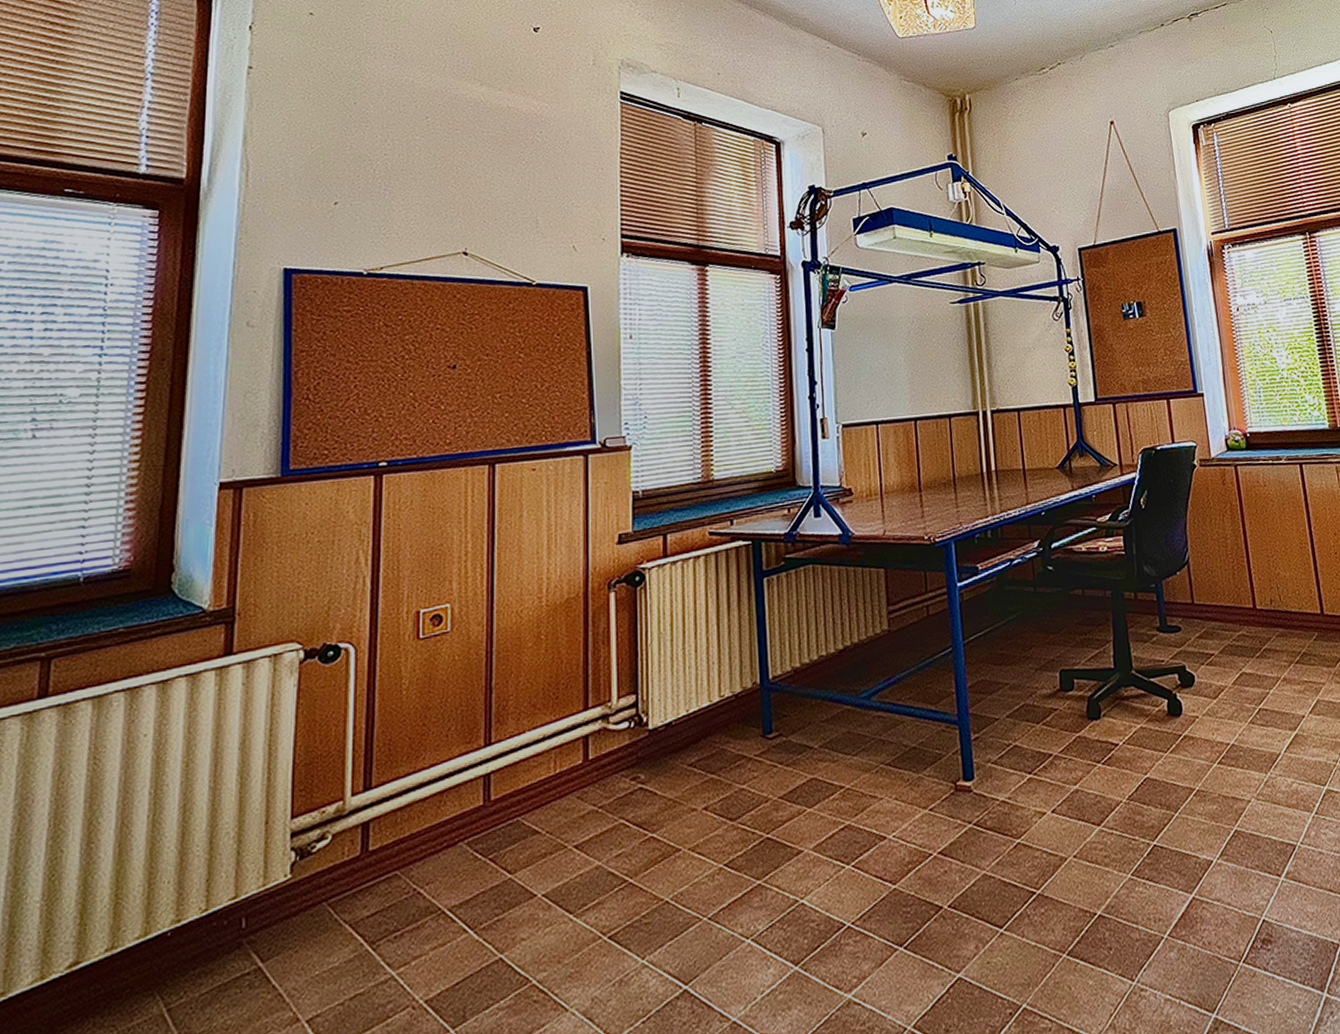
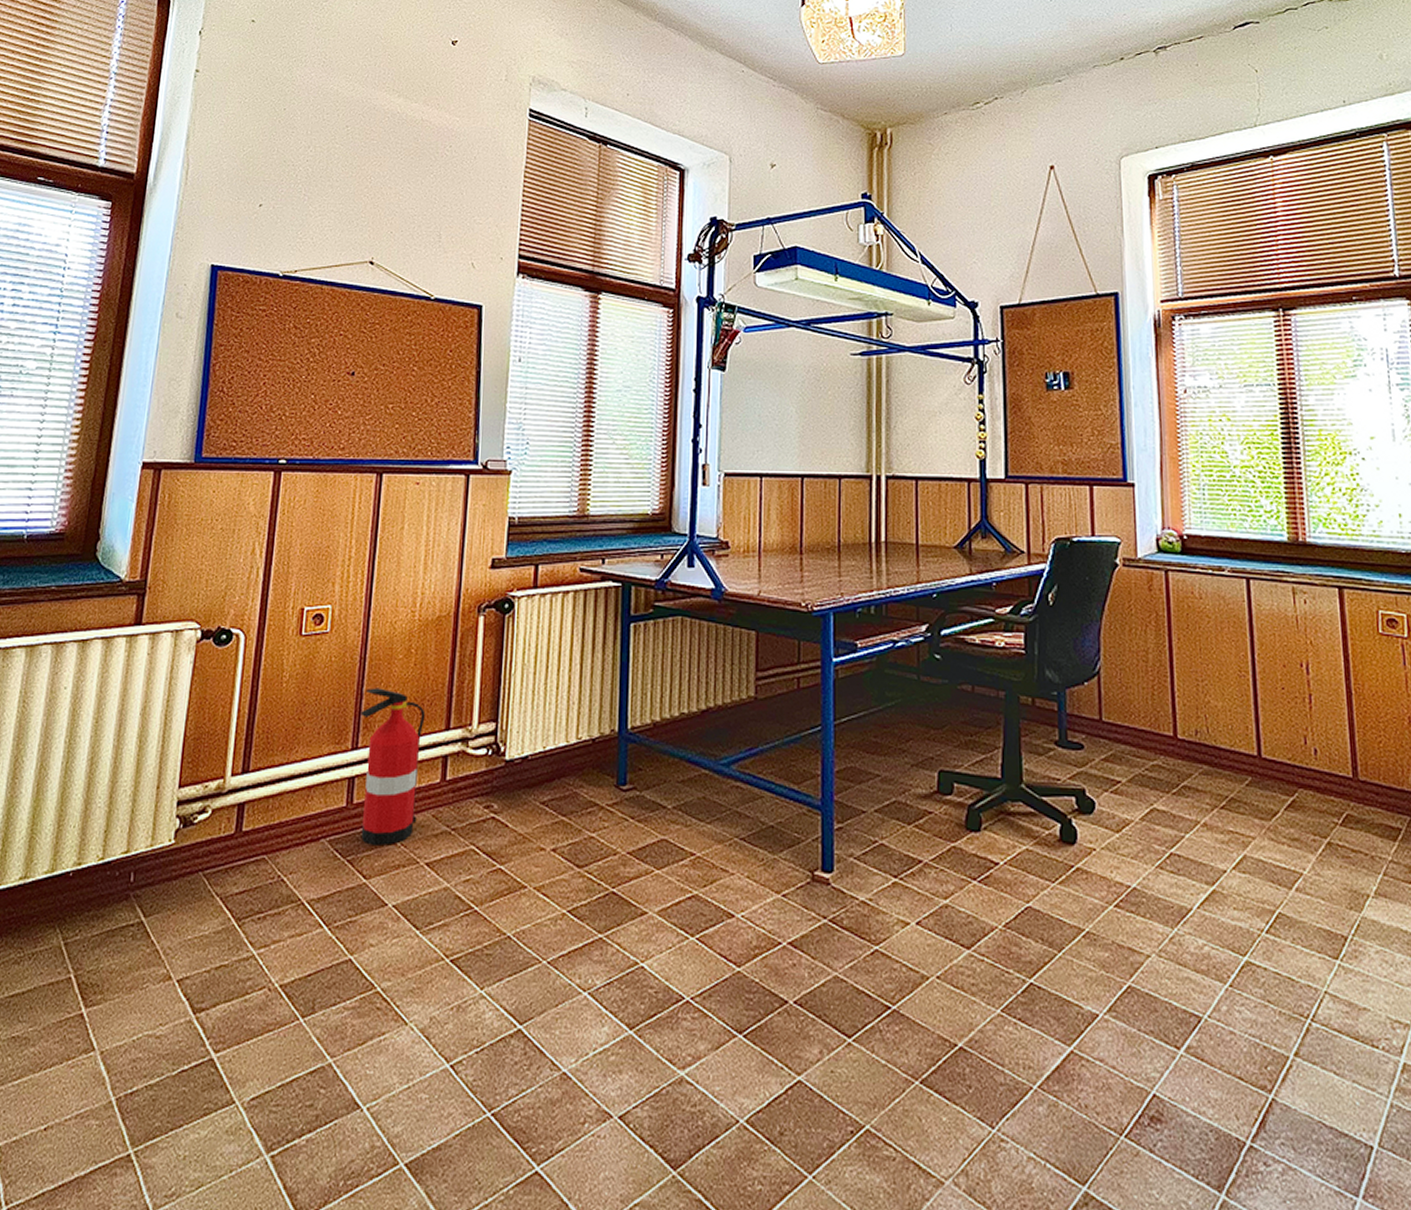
fire extinguisher: none [491,679,562,839] -> present [360,688,426,846]

